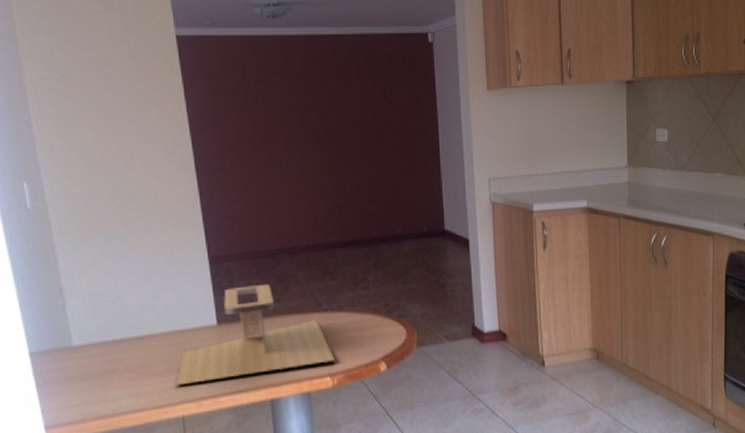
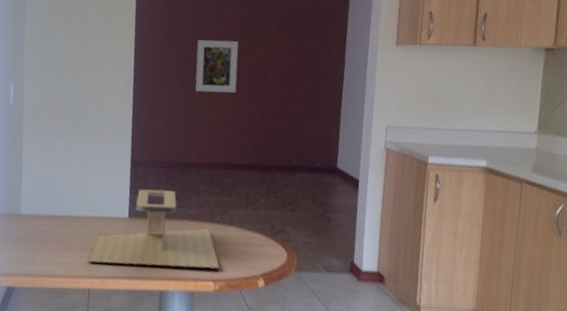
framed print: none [266,100,323,164] -> present [195,40,239,93]

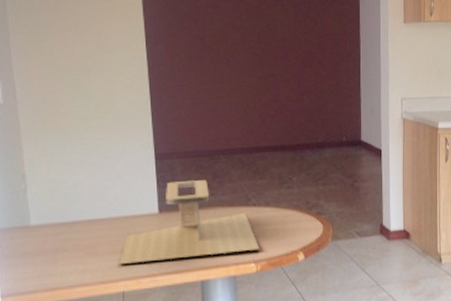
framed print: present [195,40,239,93] -> none [213,23,259,77]

